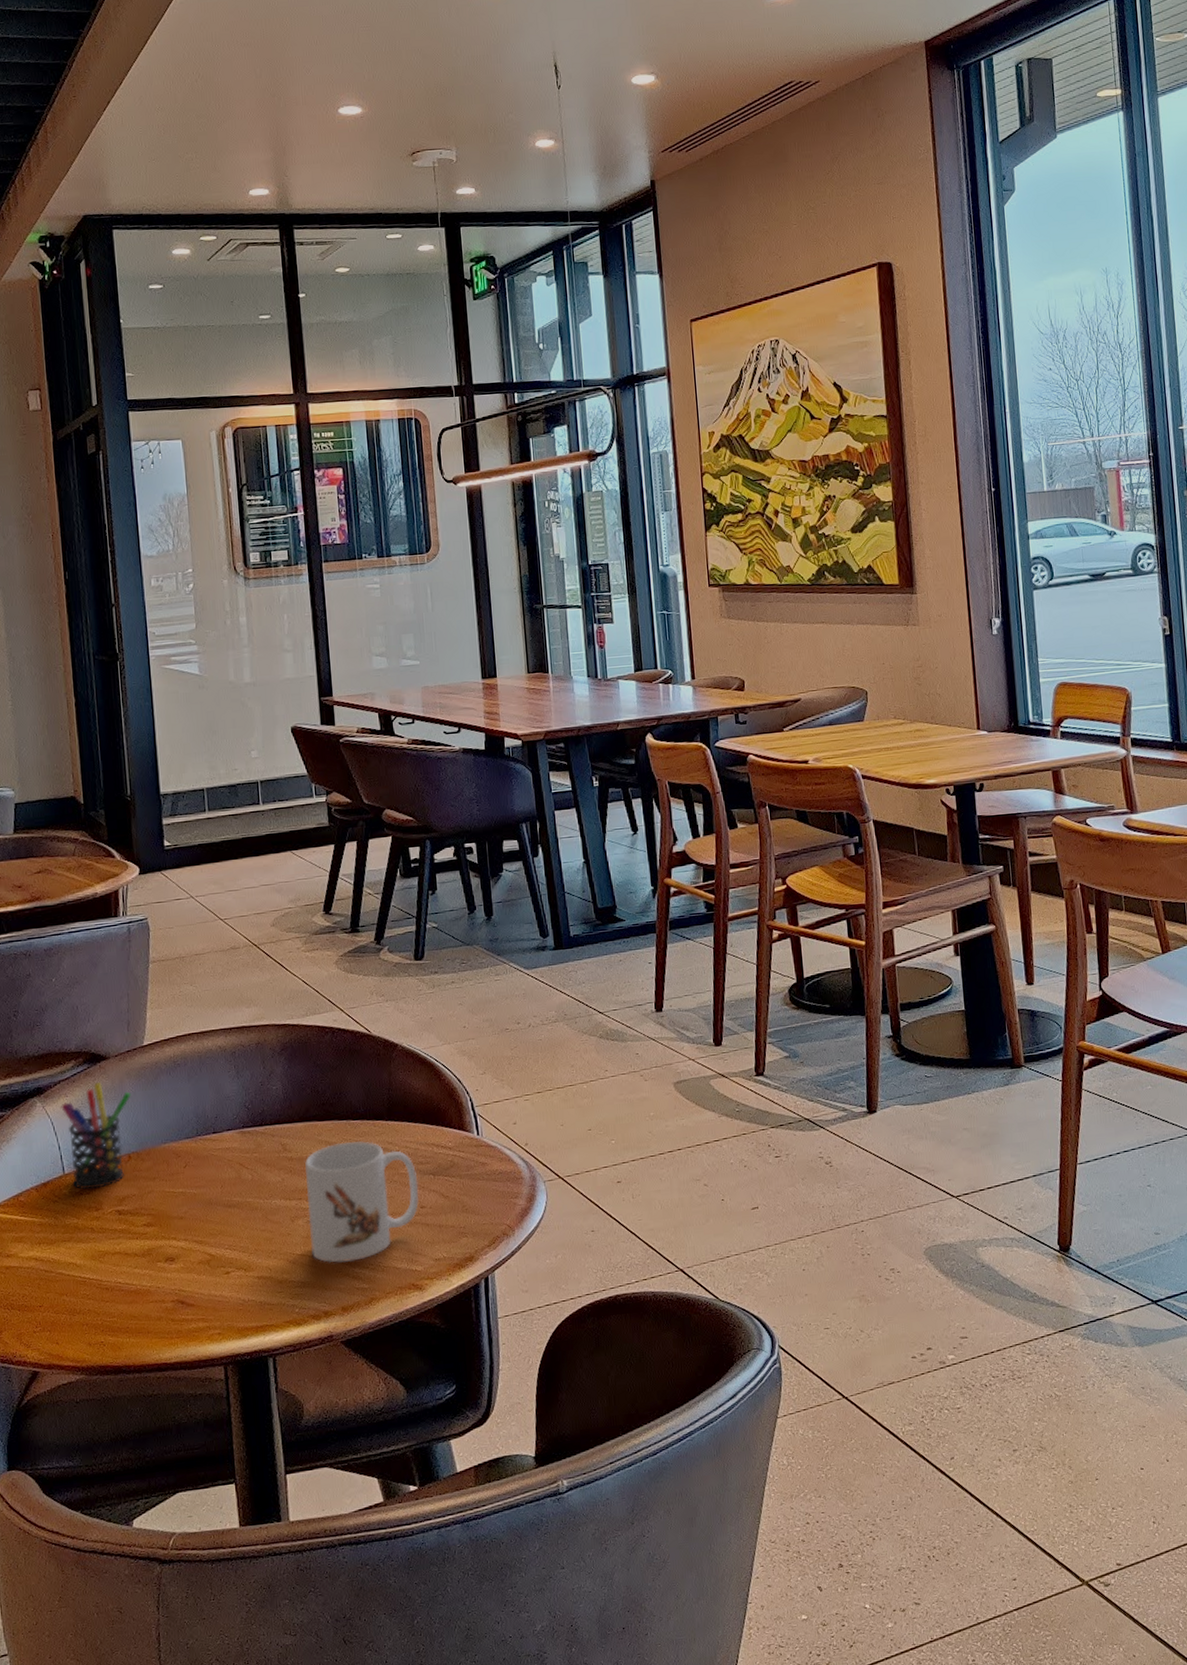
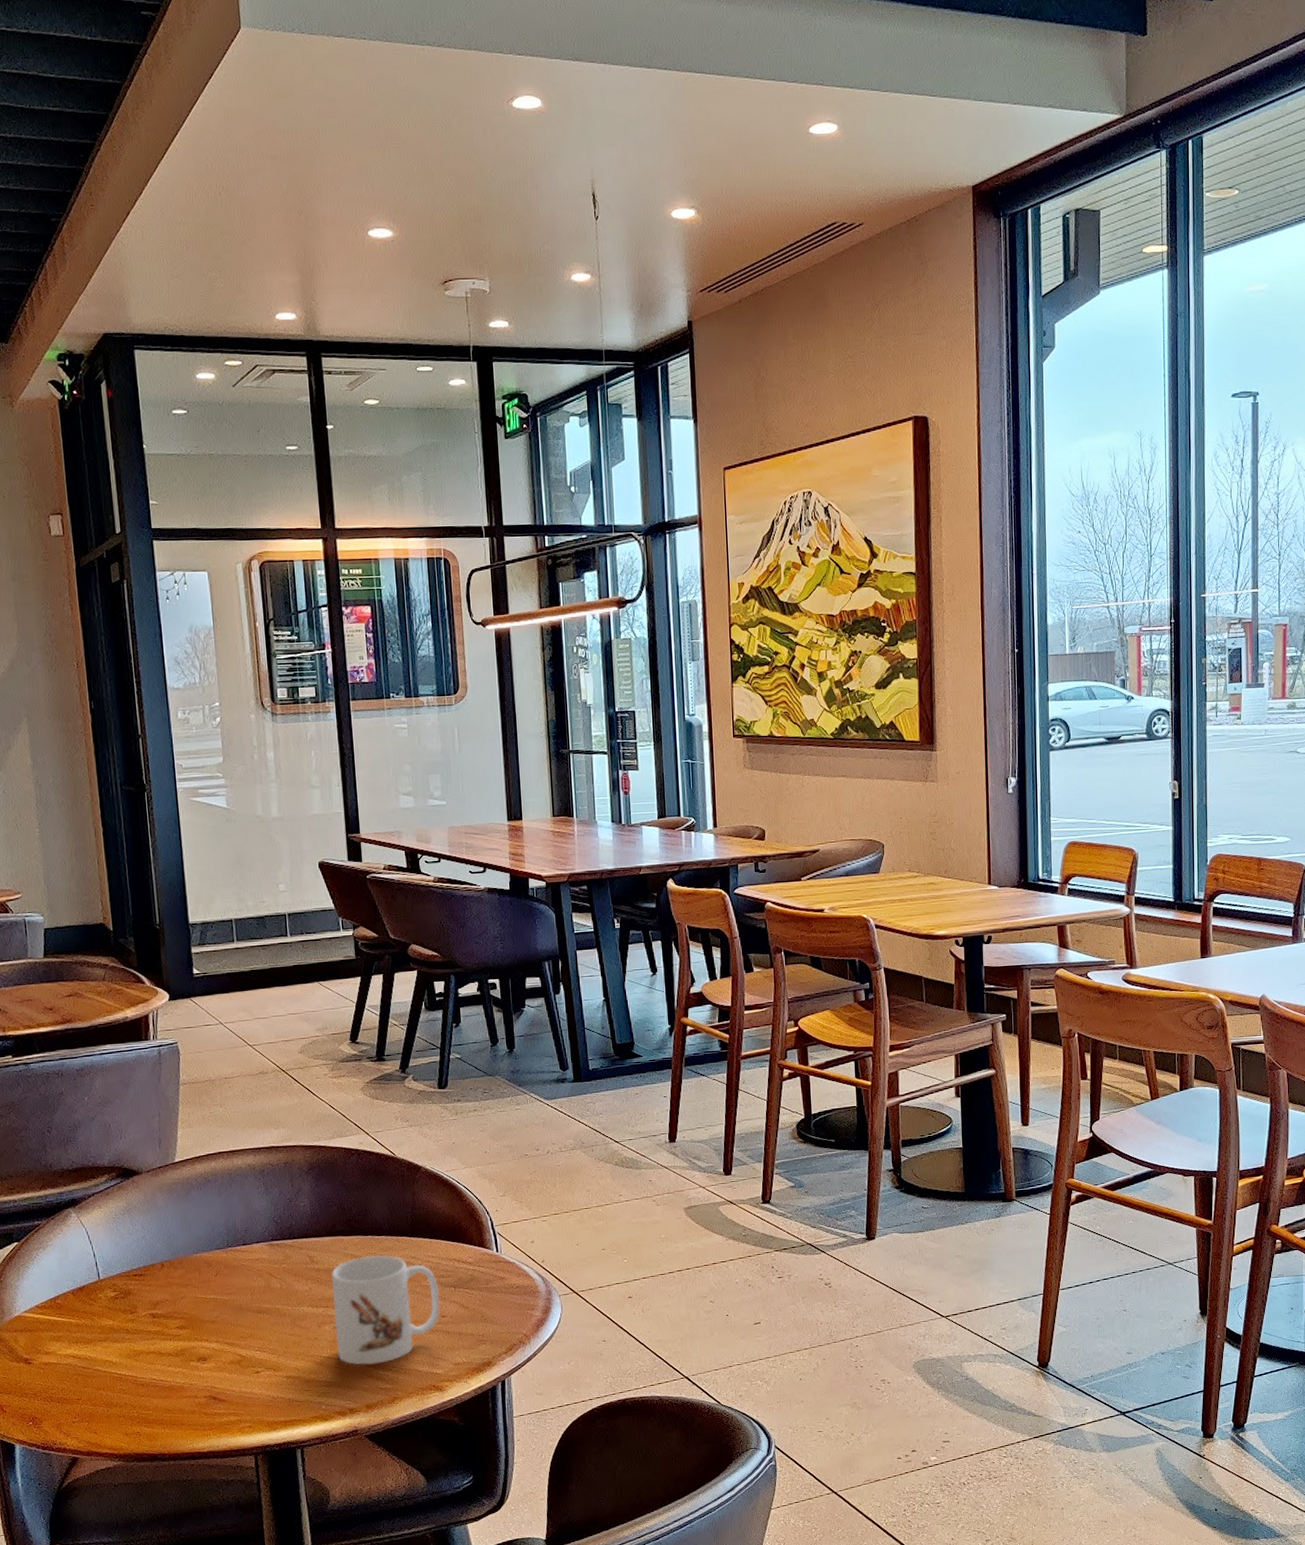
pen holder: present [61,1082,131,1190] -> none [95,1196,163,1294]

